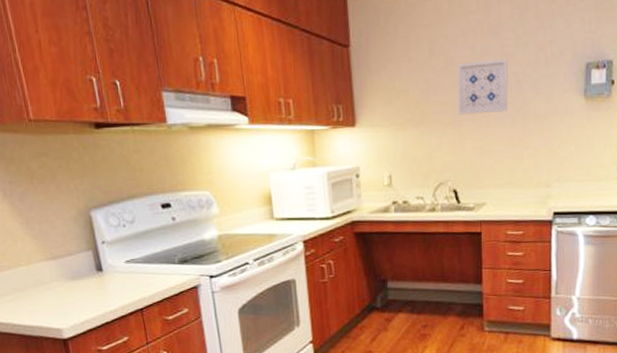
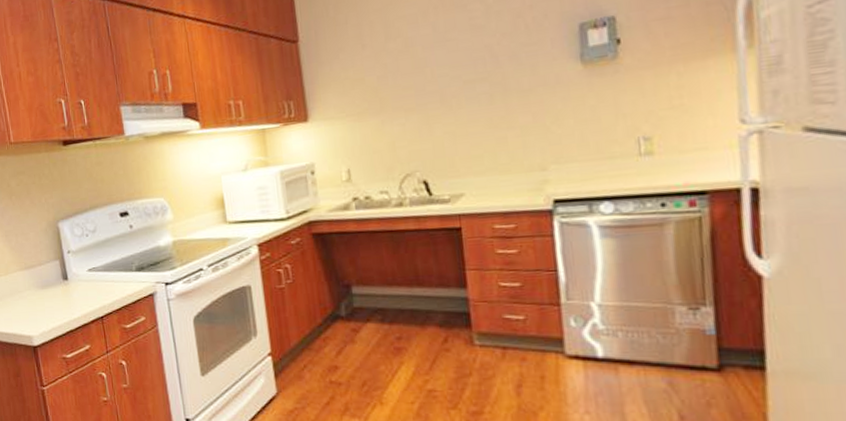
wall art: present [457,58,509,115] -> none [418,31,483,99]

